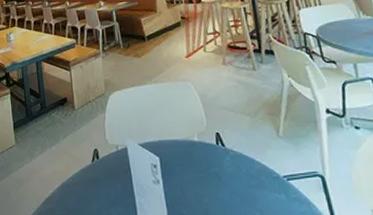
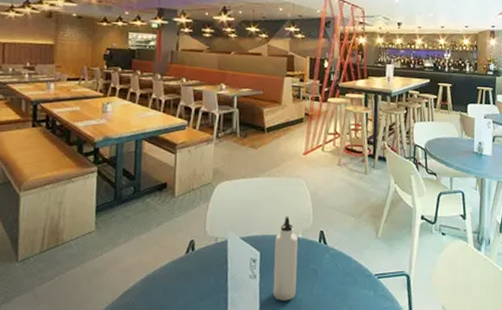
water bottle: none [172,120,201,206] -> present [272,216,298,301]

